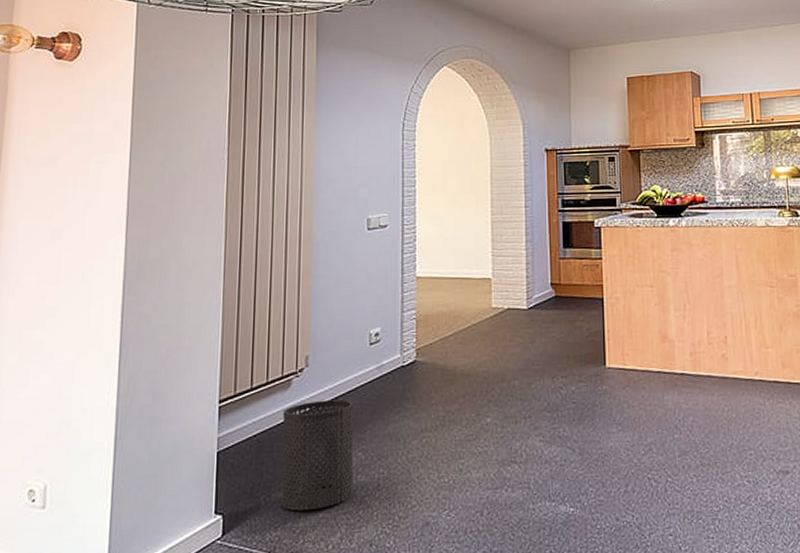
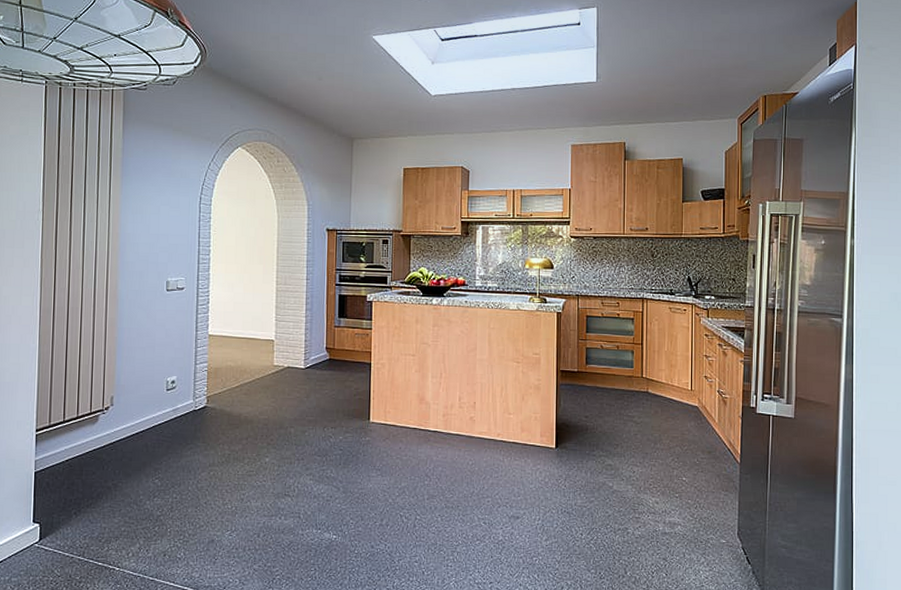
trash can: present [282,399,354,511] -> none [90,435,152,525]

